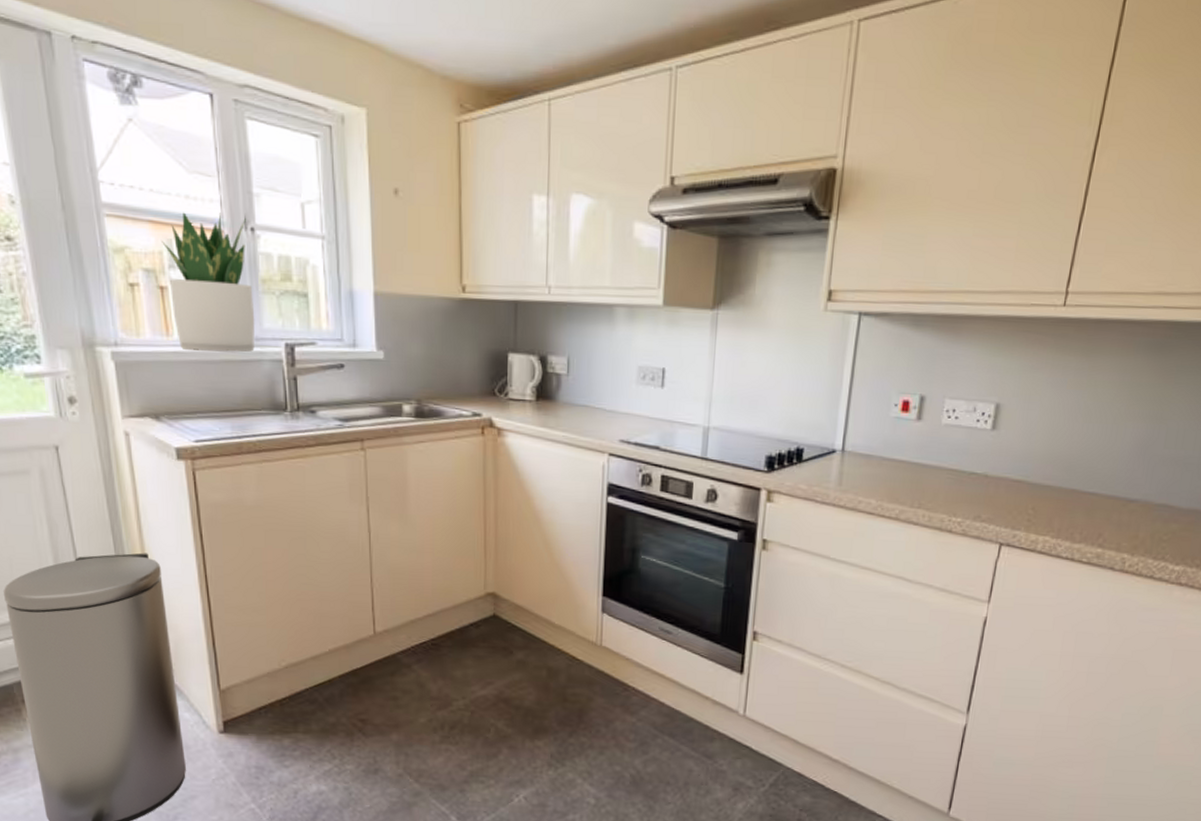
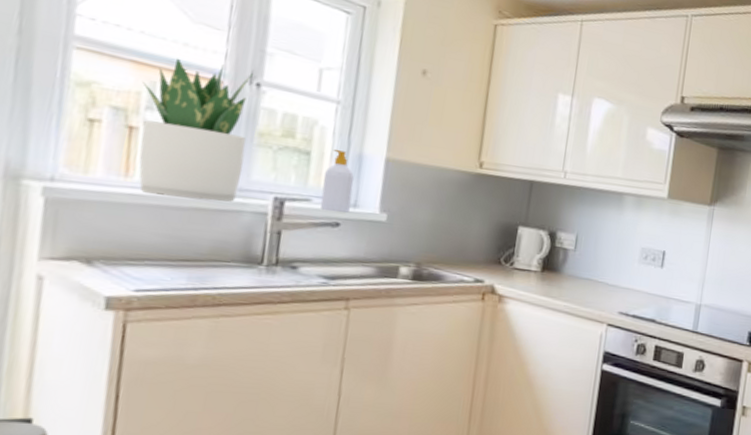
soap bottle: none [322,287,350,354] -> present [320,148,354,213]

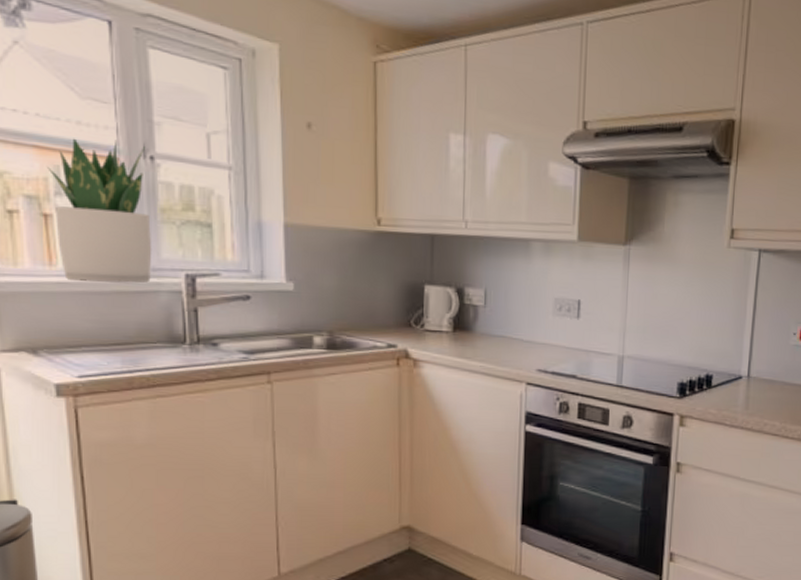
soap bottle: present [320,148,354,213] -> none [227,218,257,285]

